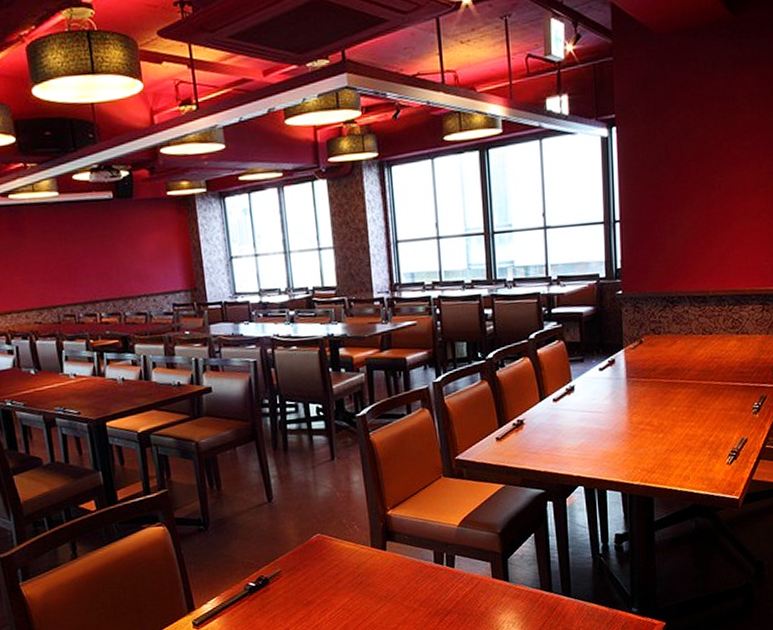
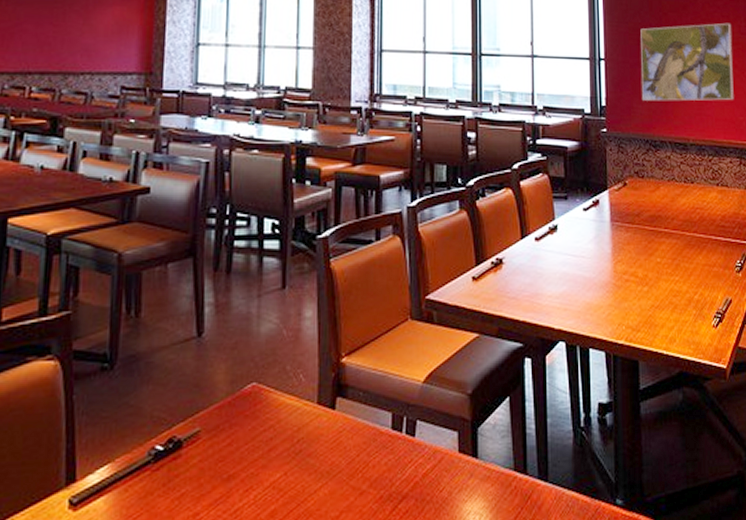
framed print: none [658,163,761,258] -> present [640,22,734,101]

